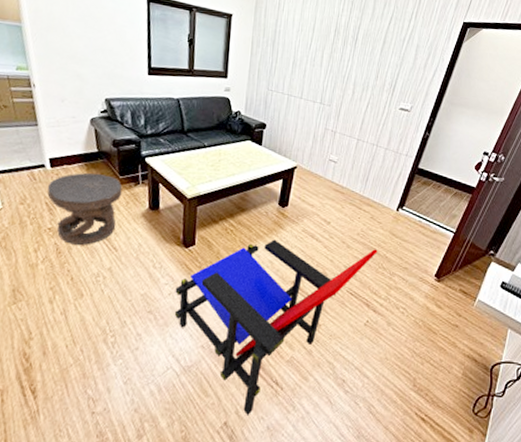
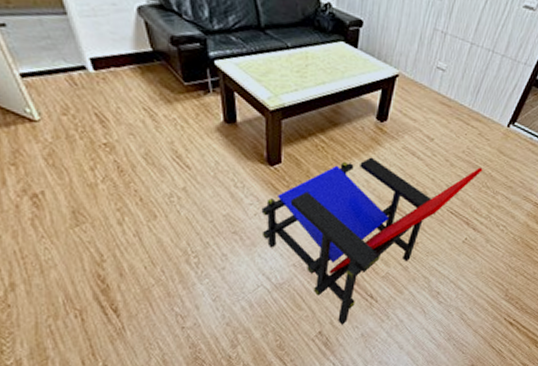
carved stool: present [47,172,123,245] -> none [95,77,189,163]

